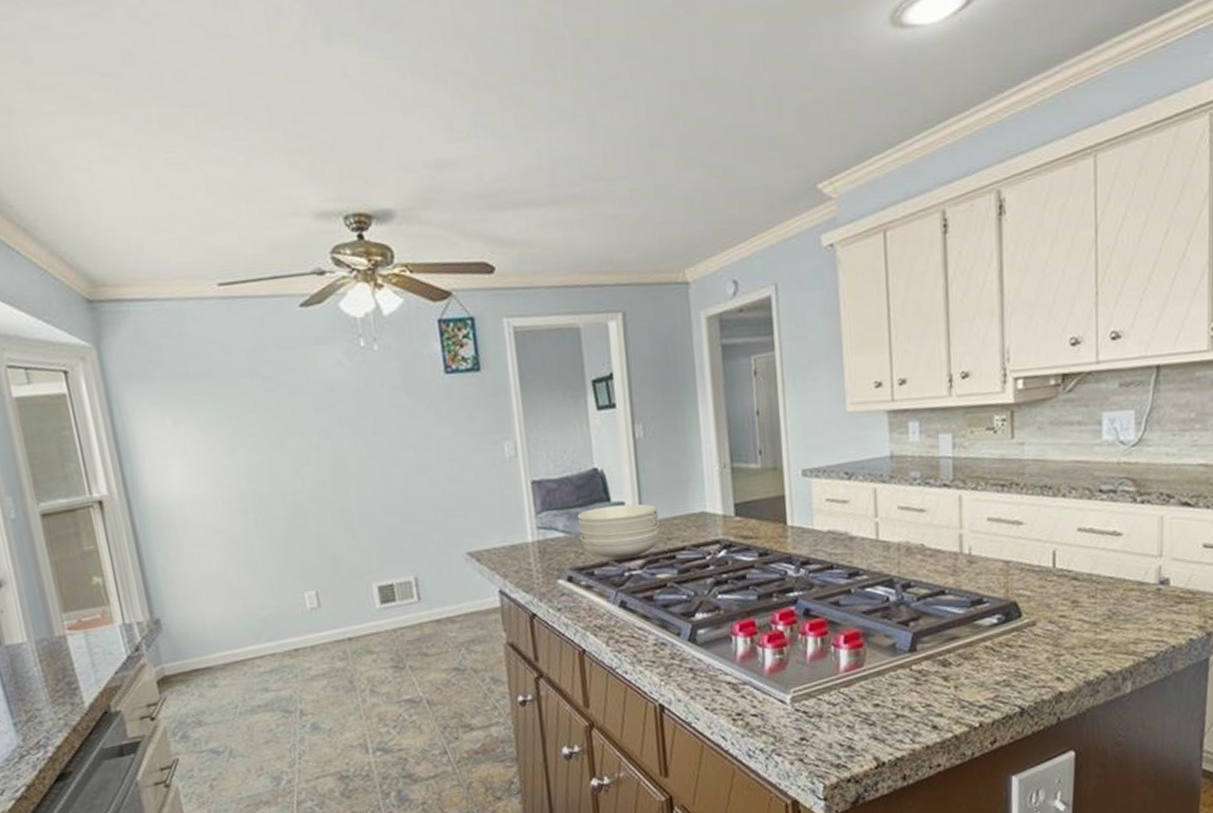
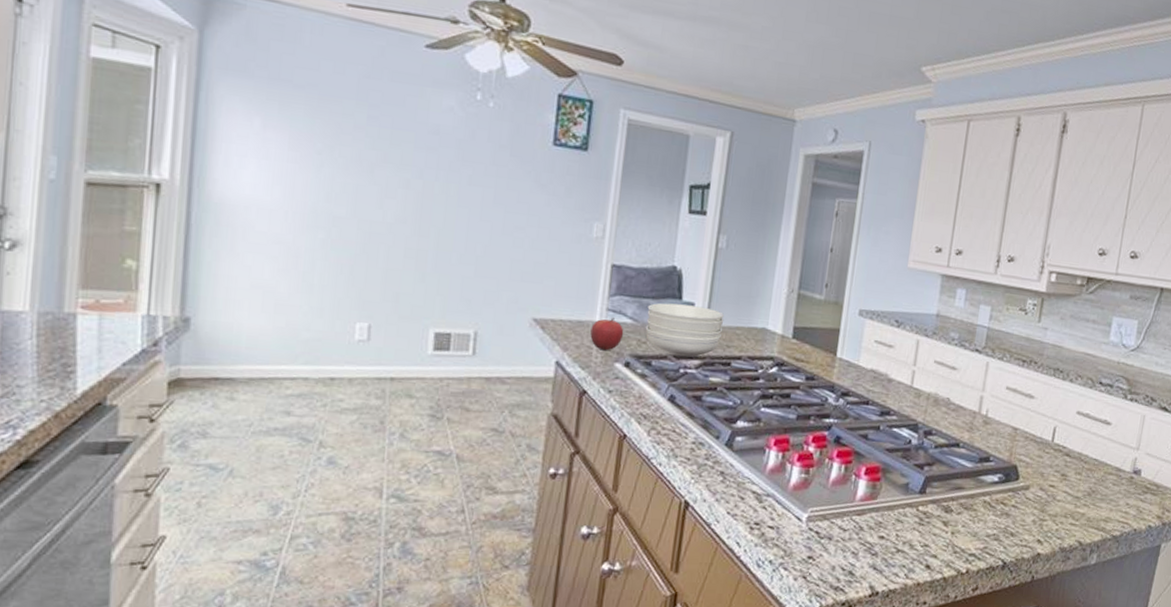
fruit: none [525,535,560,570] -> present [590,318,624,351]

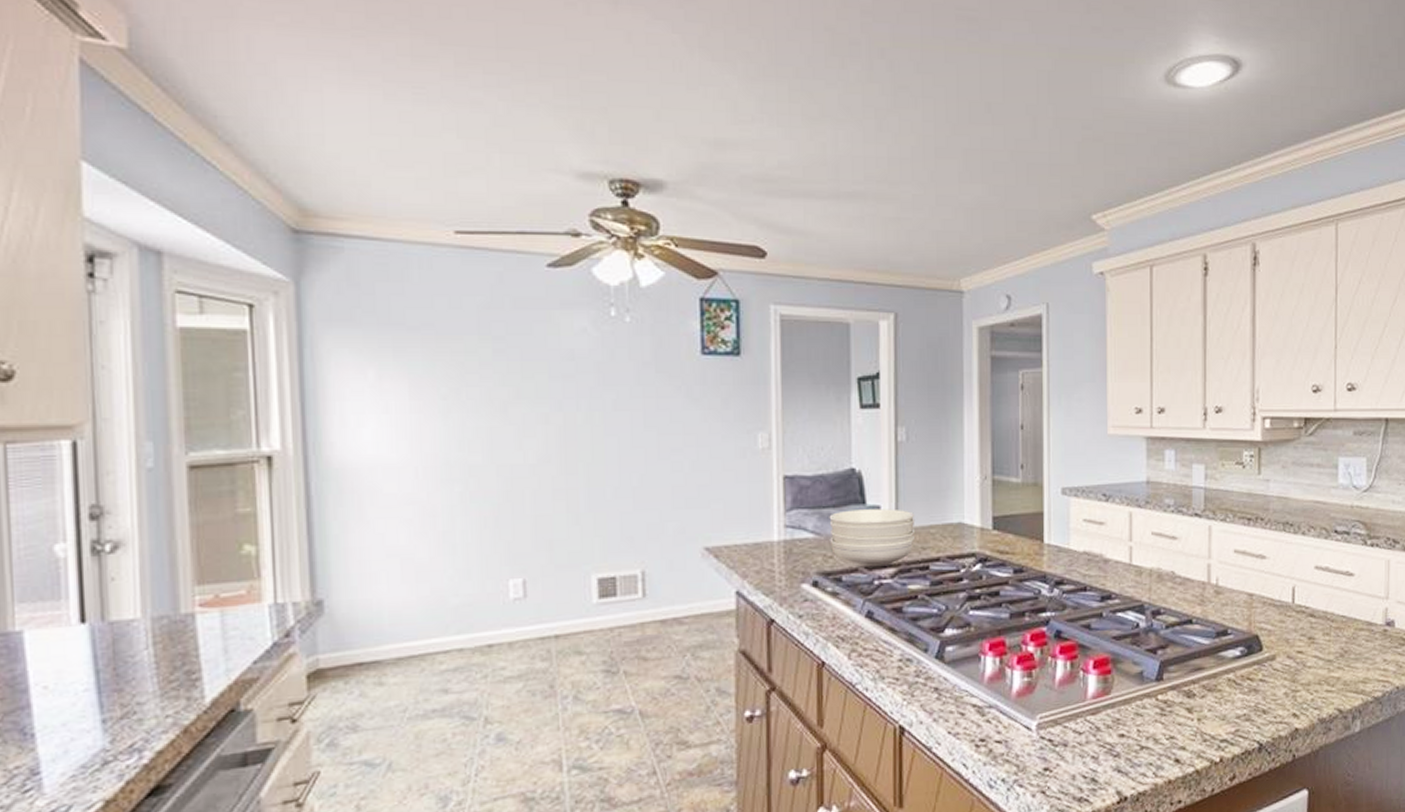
fruit: present [590,318,624,351] -> none [770,535,807,572]

